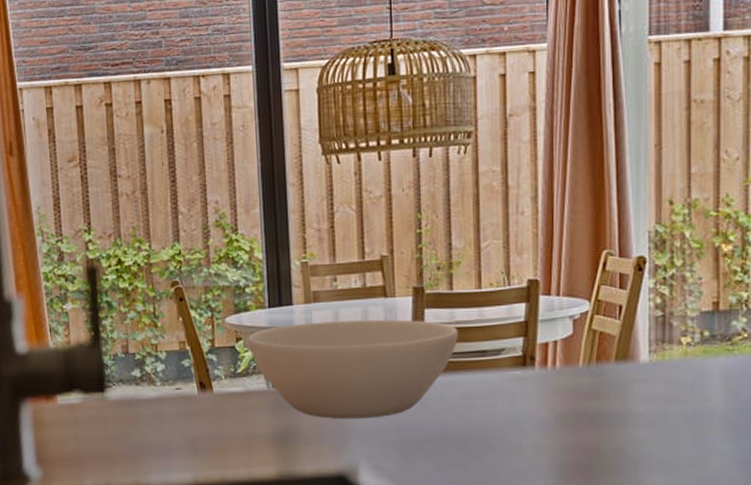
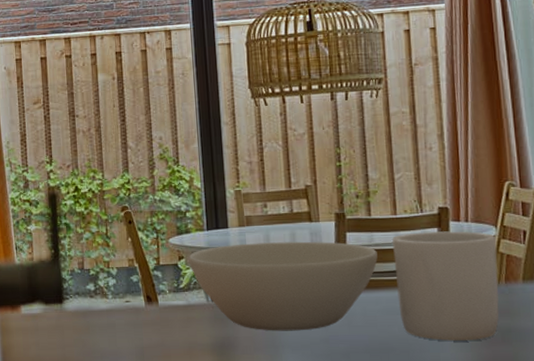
mug: none [475,306,590,427] -> present [392,231,499,341]

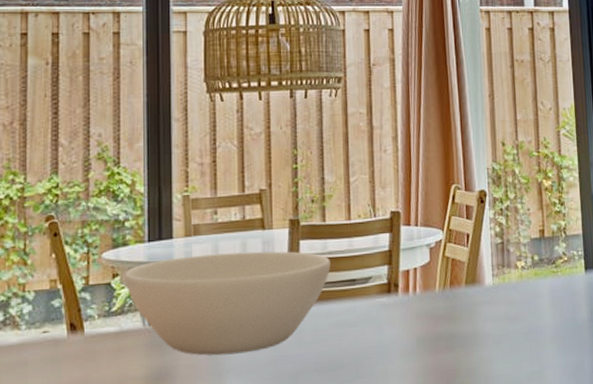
mug: present [392,231,499,341] -> none [346,235,444,353]

